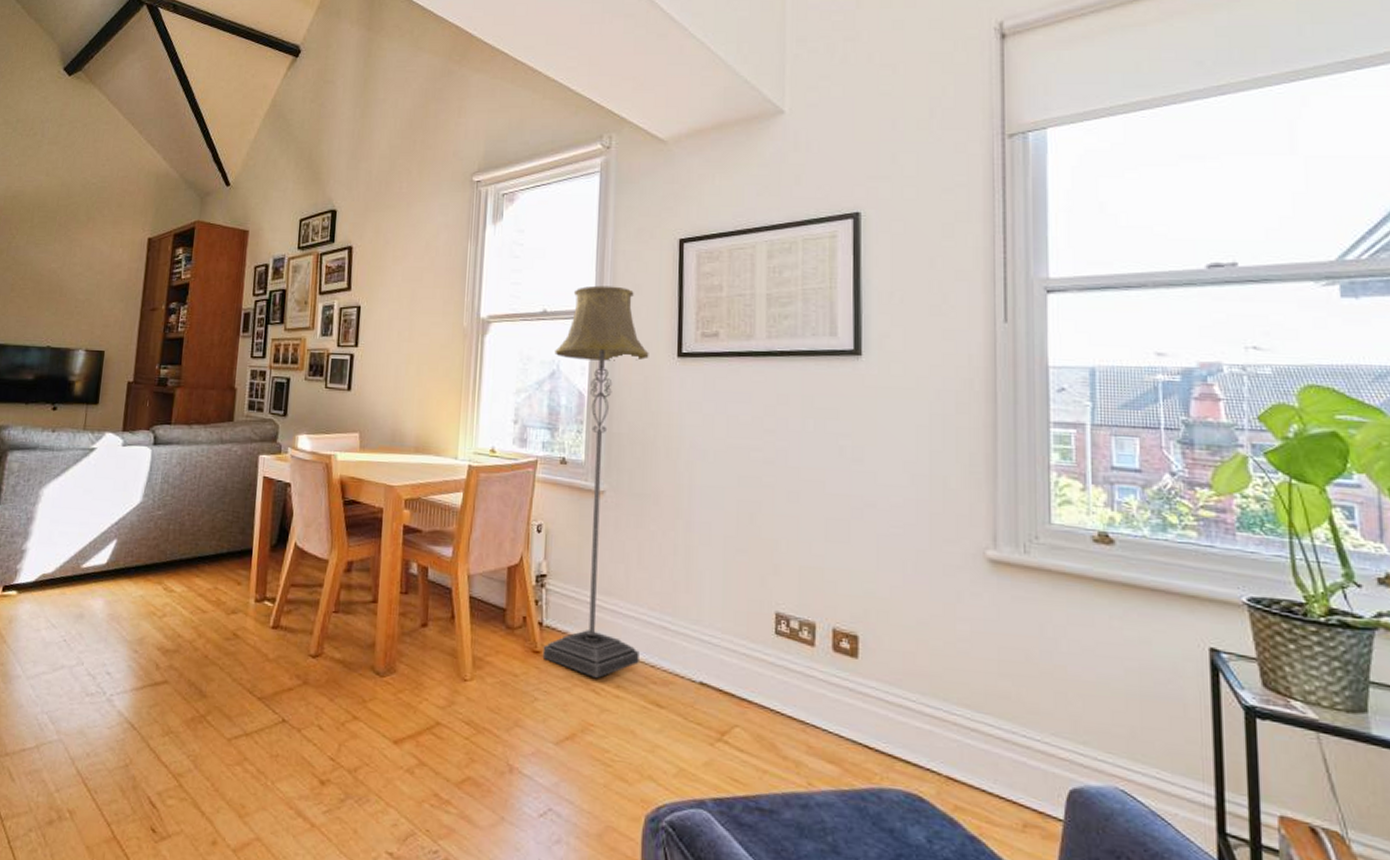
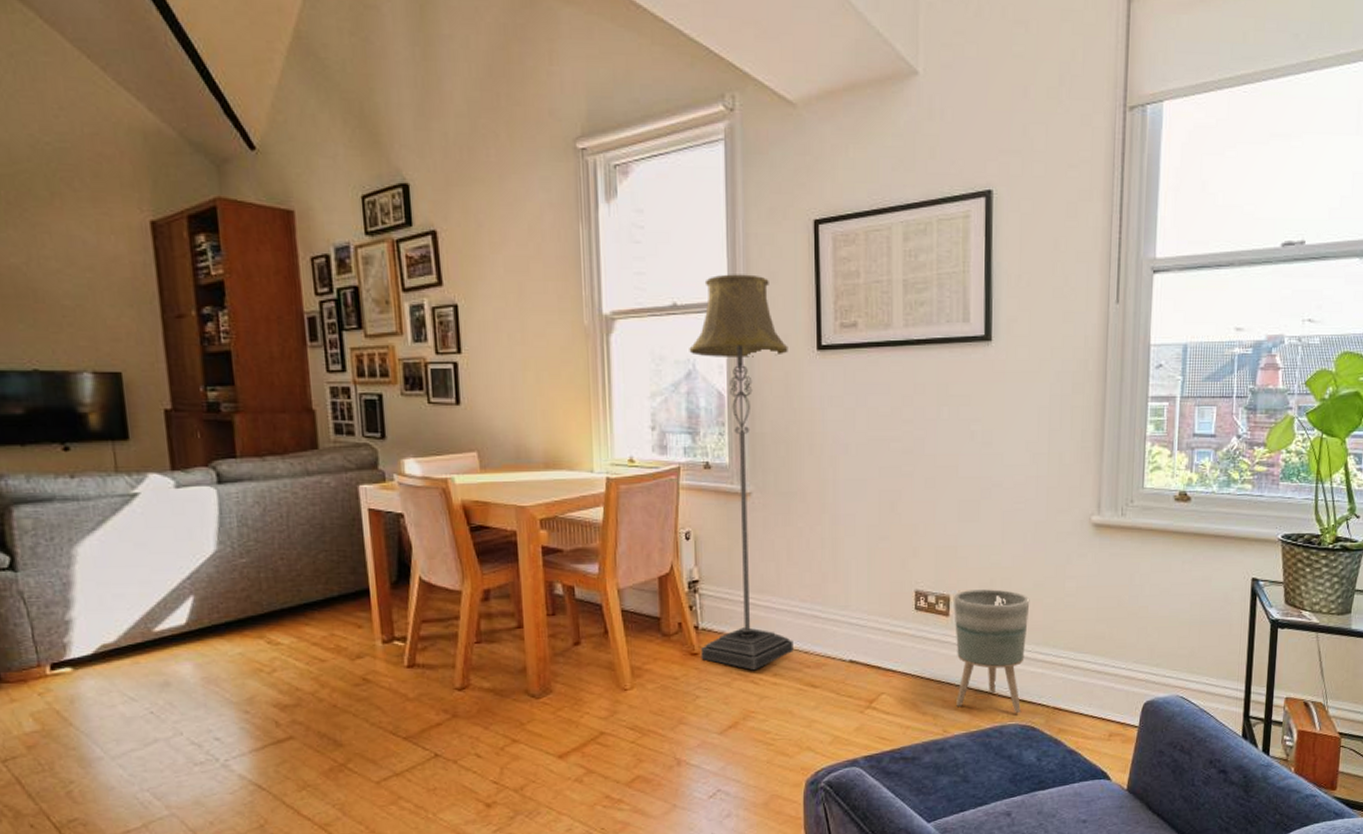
planter: none [820,619,912,778] -> present [954,589,1030,714]

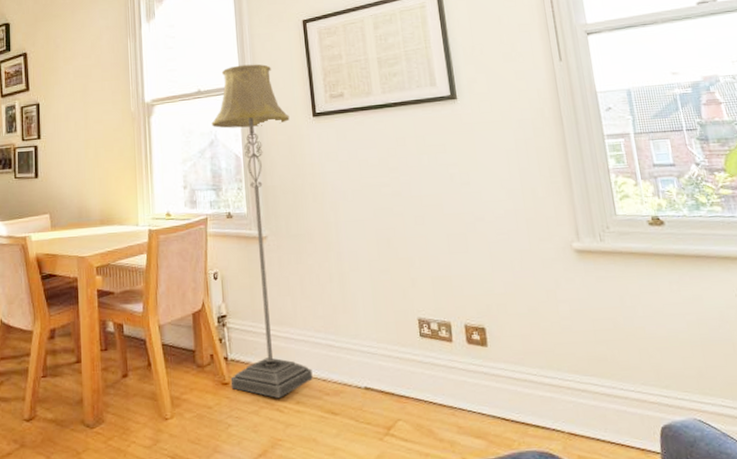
planter: present [954,589,1030,714] -> none [454,315,536,440]

